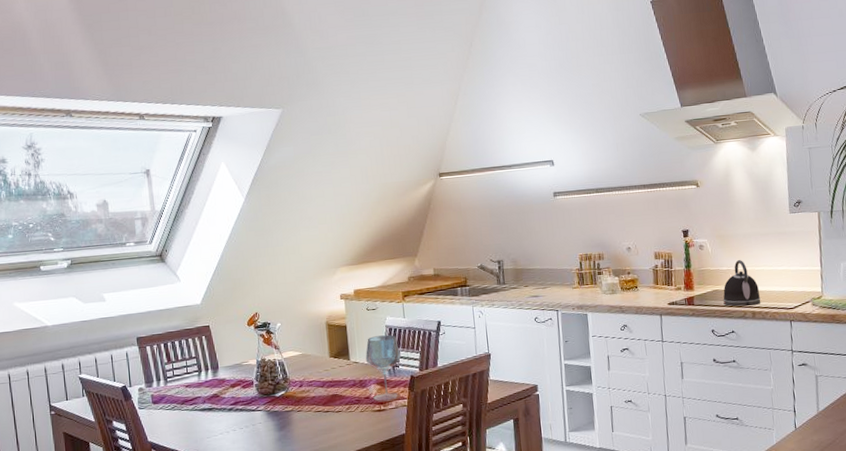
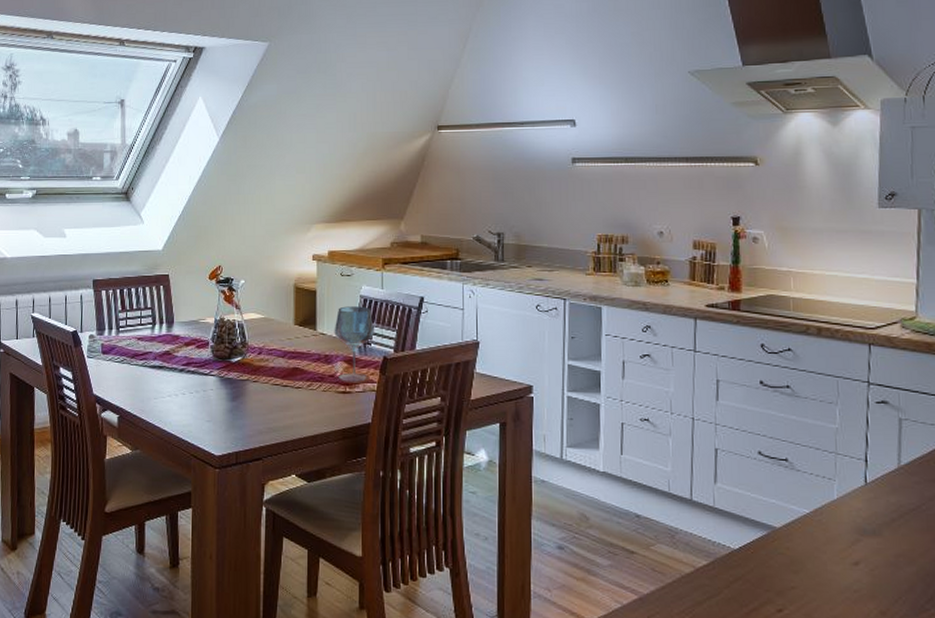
kettle: present [723,260,761,307] -> none [779,261,831,319]

